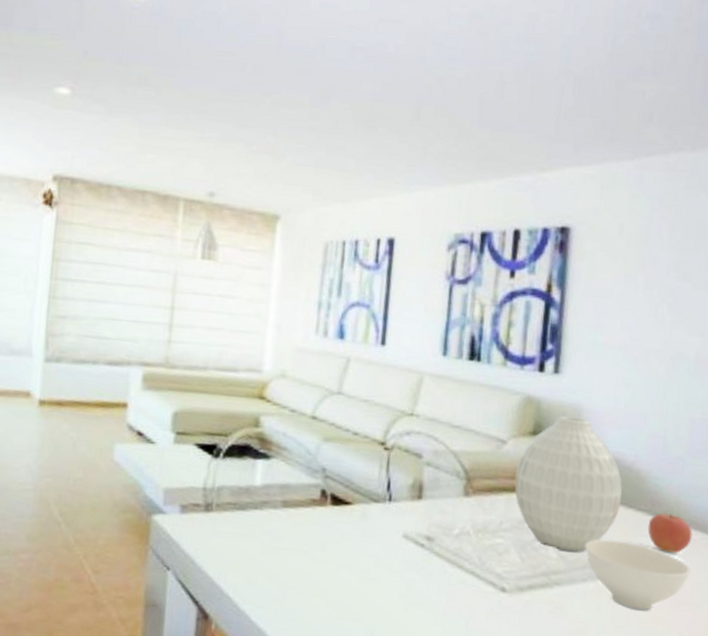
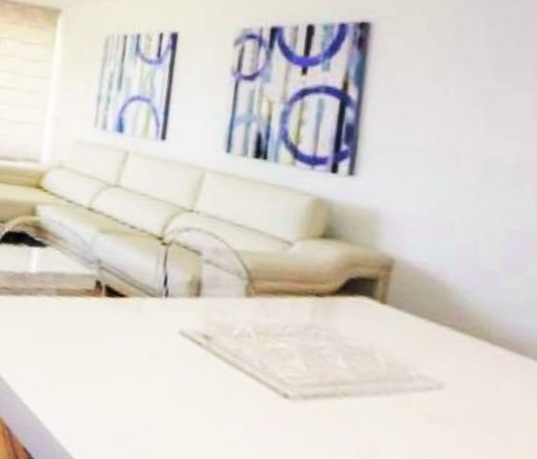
vase: present [514,415,622,552] -> none [300,219,424,364]
bowl: present [585,539,691,611] -> none [379,352,503,433]
fruit: present [647,513,693,553] -> none [452,329,506,374]

